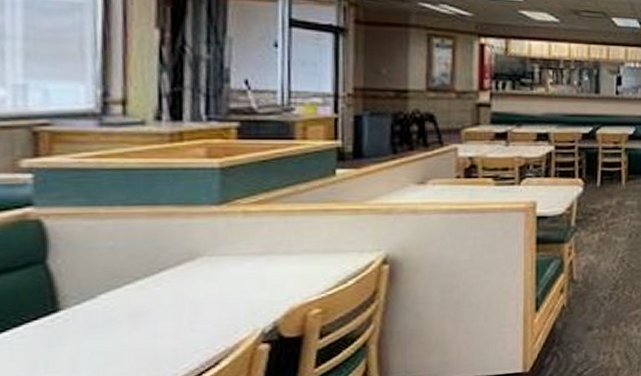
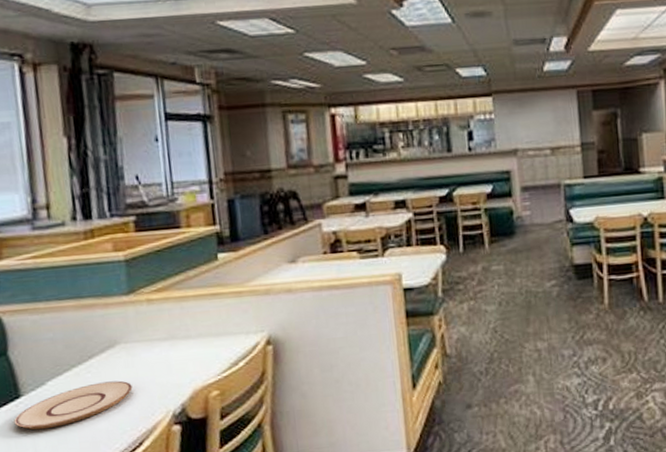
plate: none [46,295,213,348] -> present [14,380,133,430]

